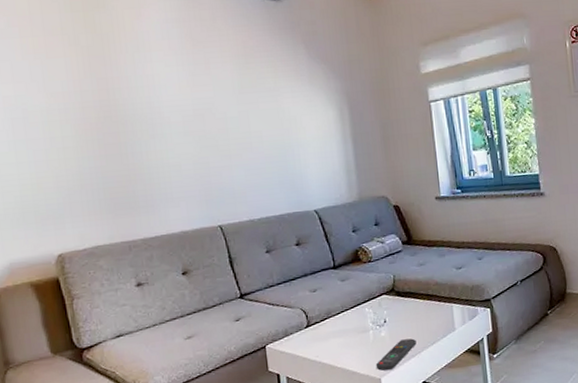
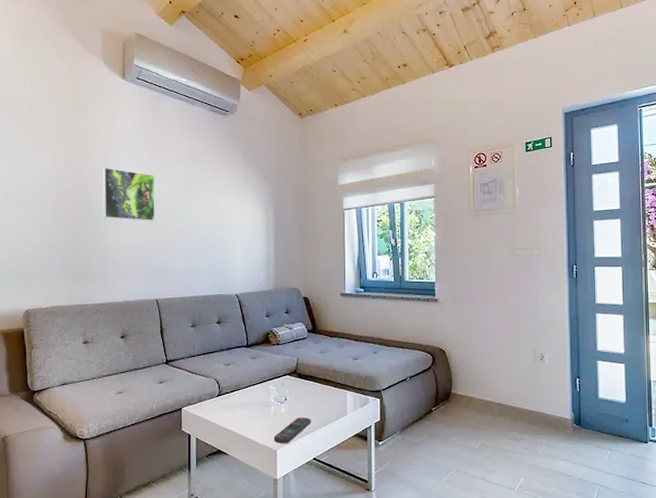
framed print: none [132,73,208,137] -> present [102,167,156,222]

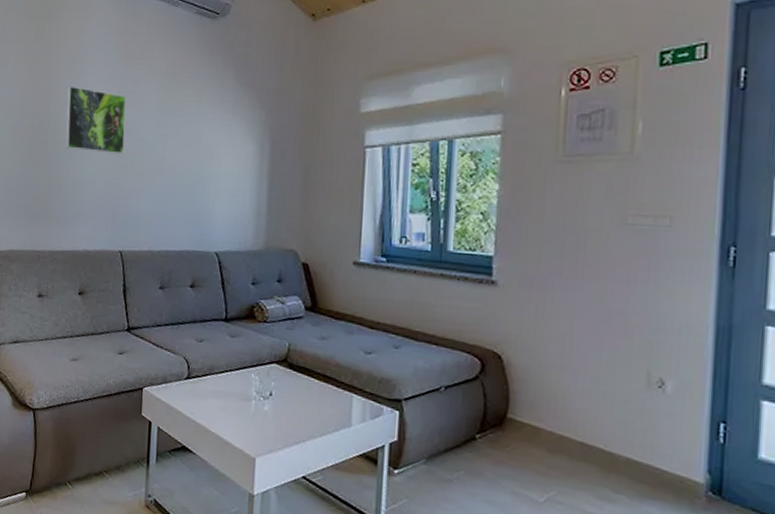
remote control: present [273,417,311,444] -> none [252,420,303,452]

